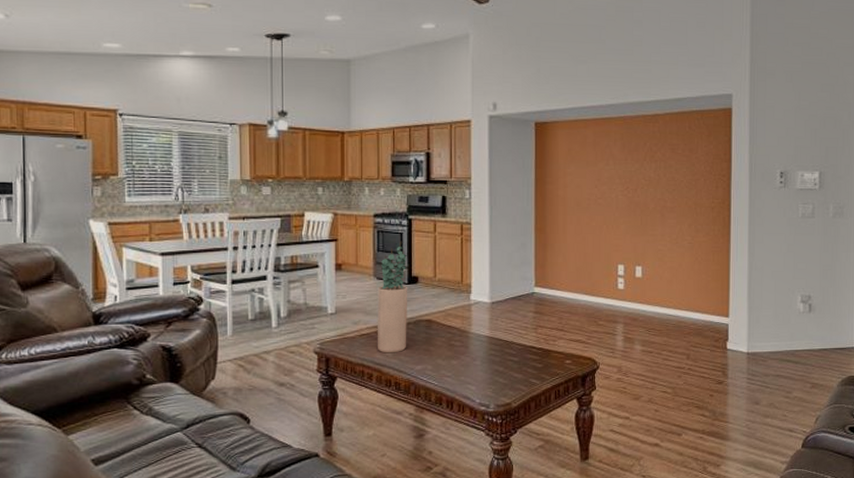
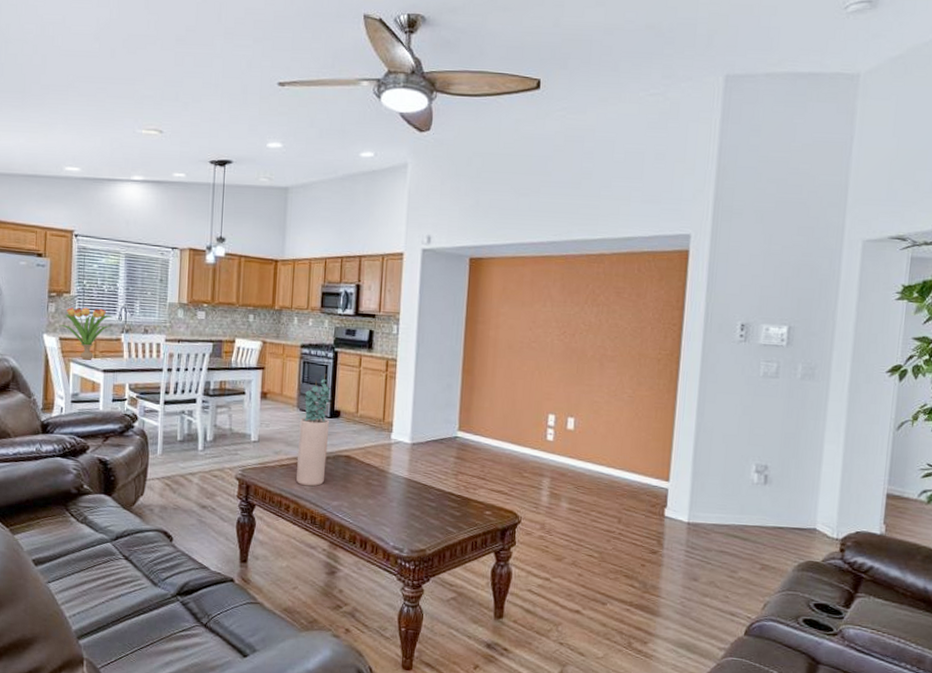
flower arrangement: none [107,189,168,244] -> present [59,307,113,360]

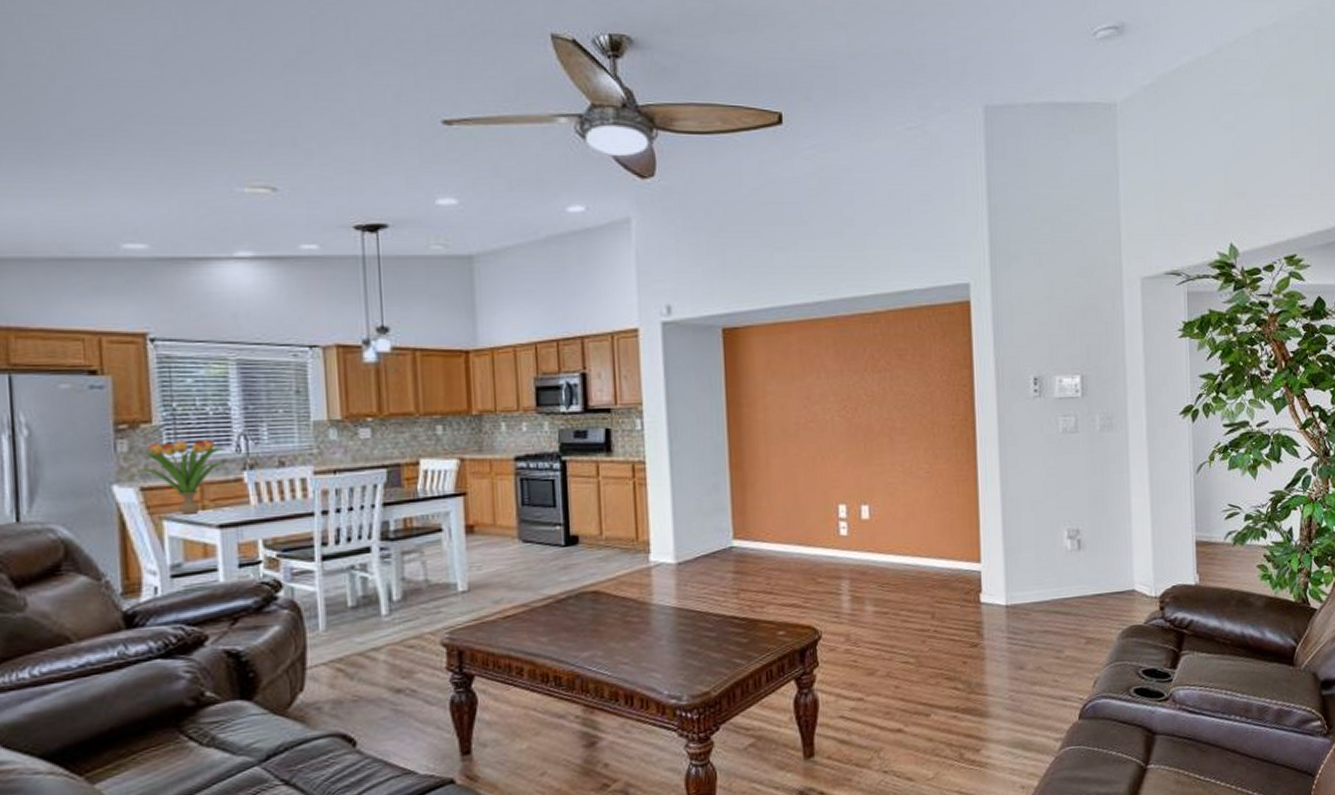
vase: present [296,373,331,487] -> none [524,490,568,640]

